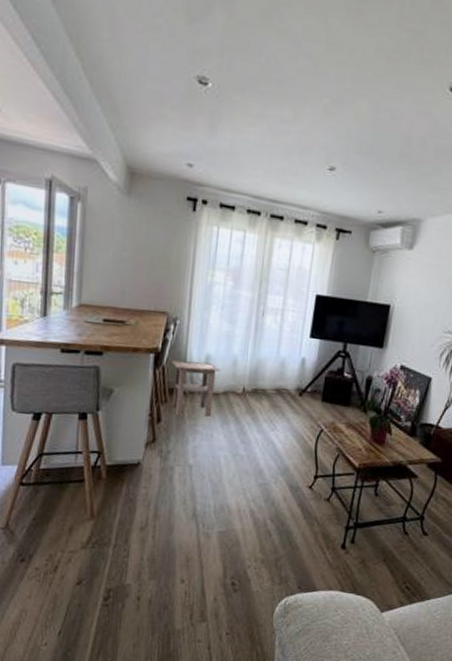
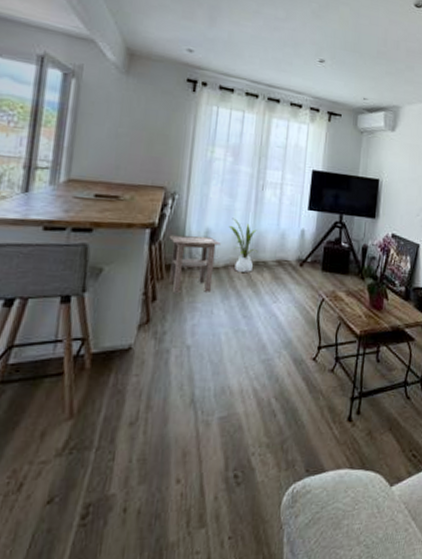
house plant: none [228,344,257,399] -> present [228,218,258,272]

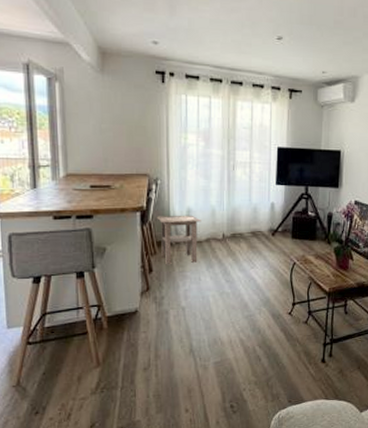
house plant: present [228,218,258,272] -> none [206,197,234,244]

